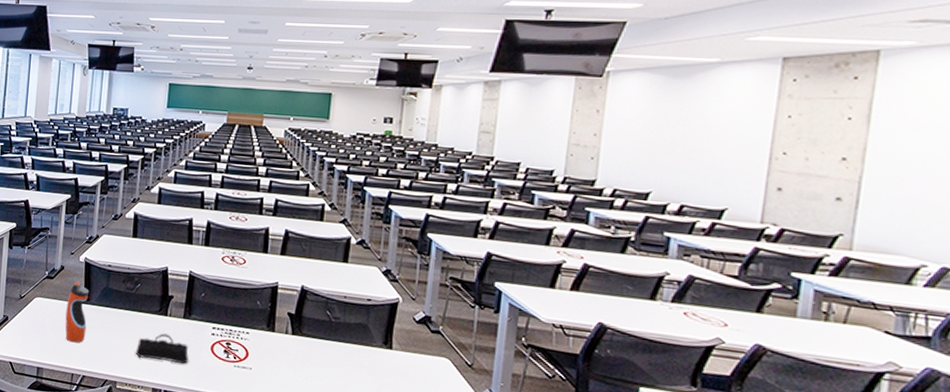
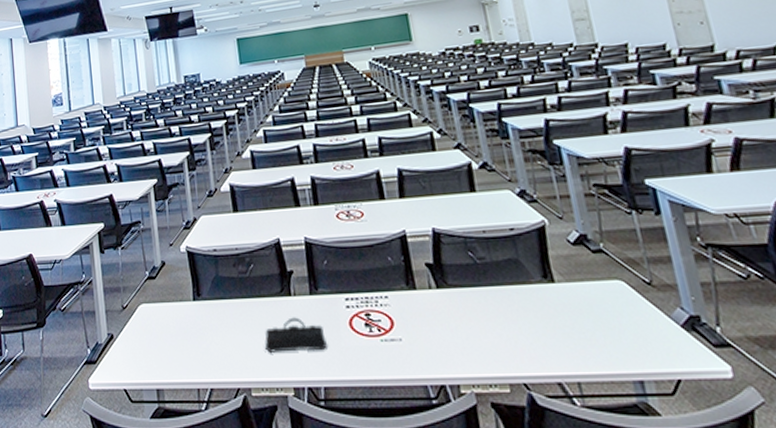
water bottle: present [65,281,90,343] -> none [176,276,205,351]

